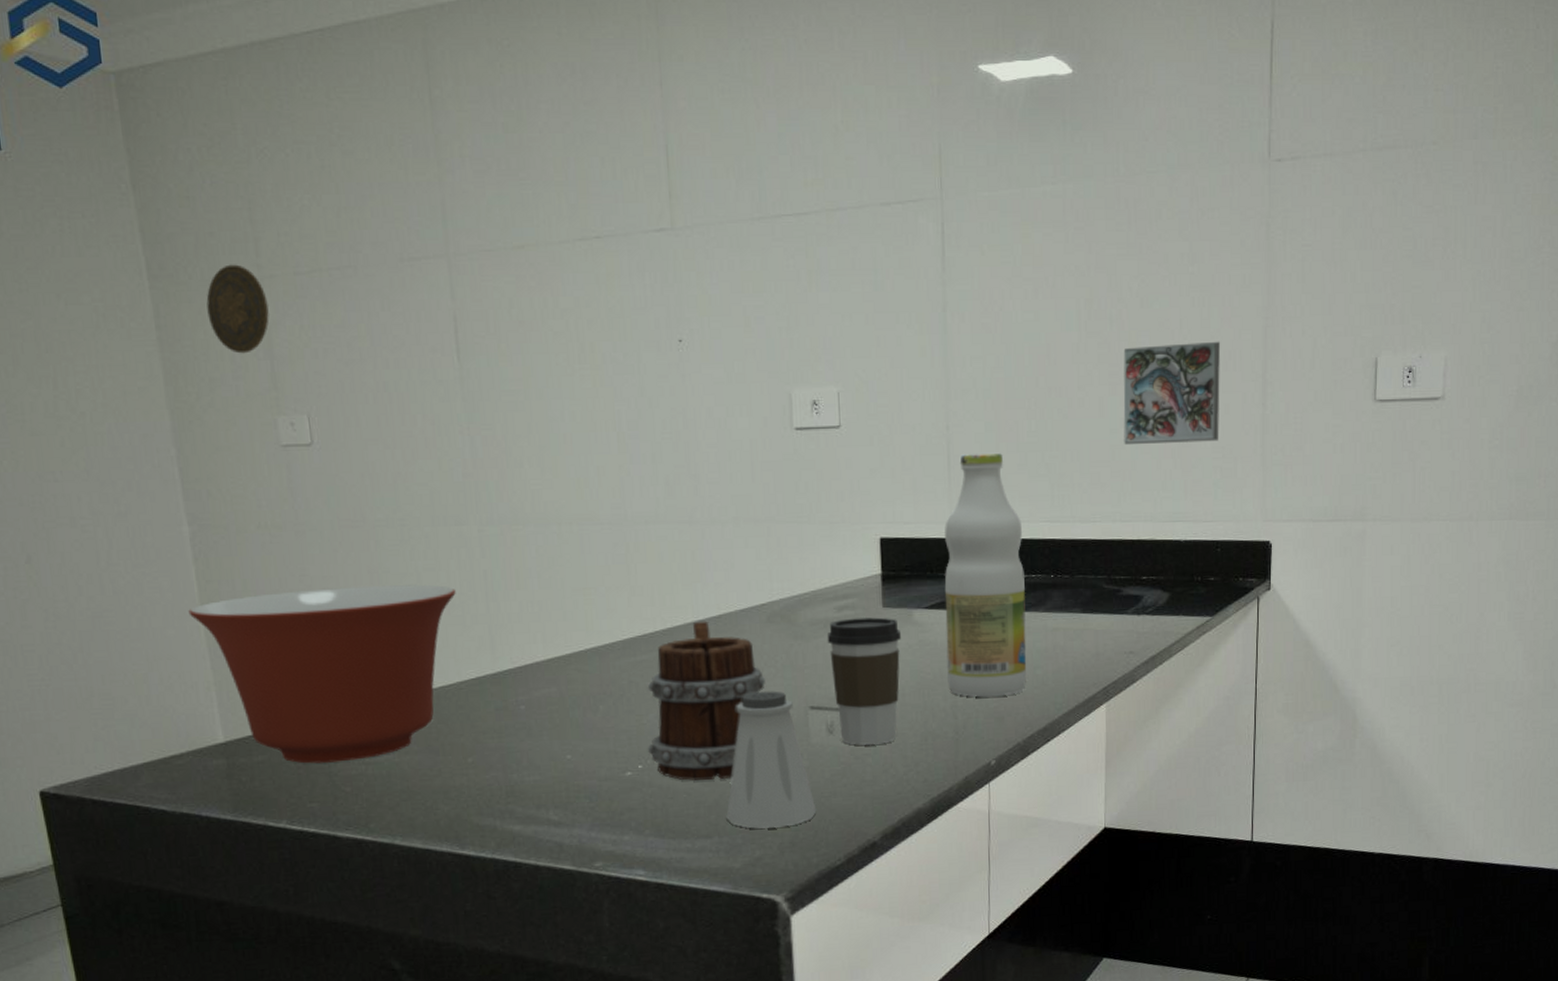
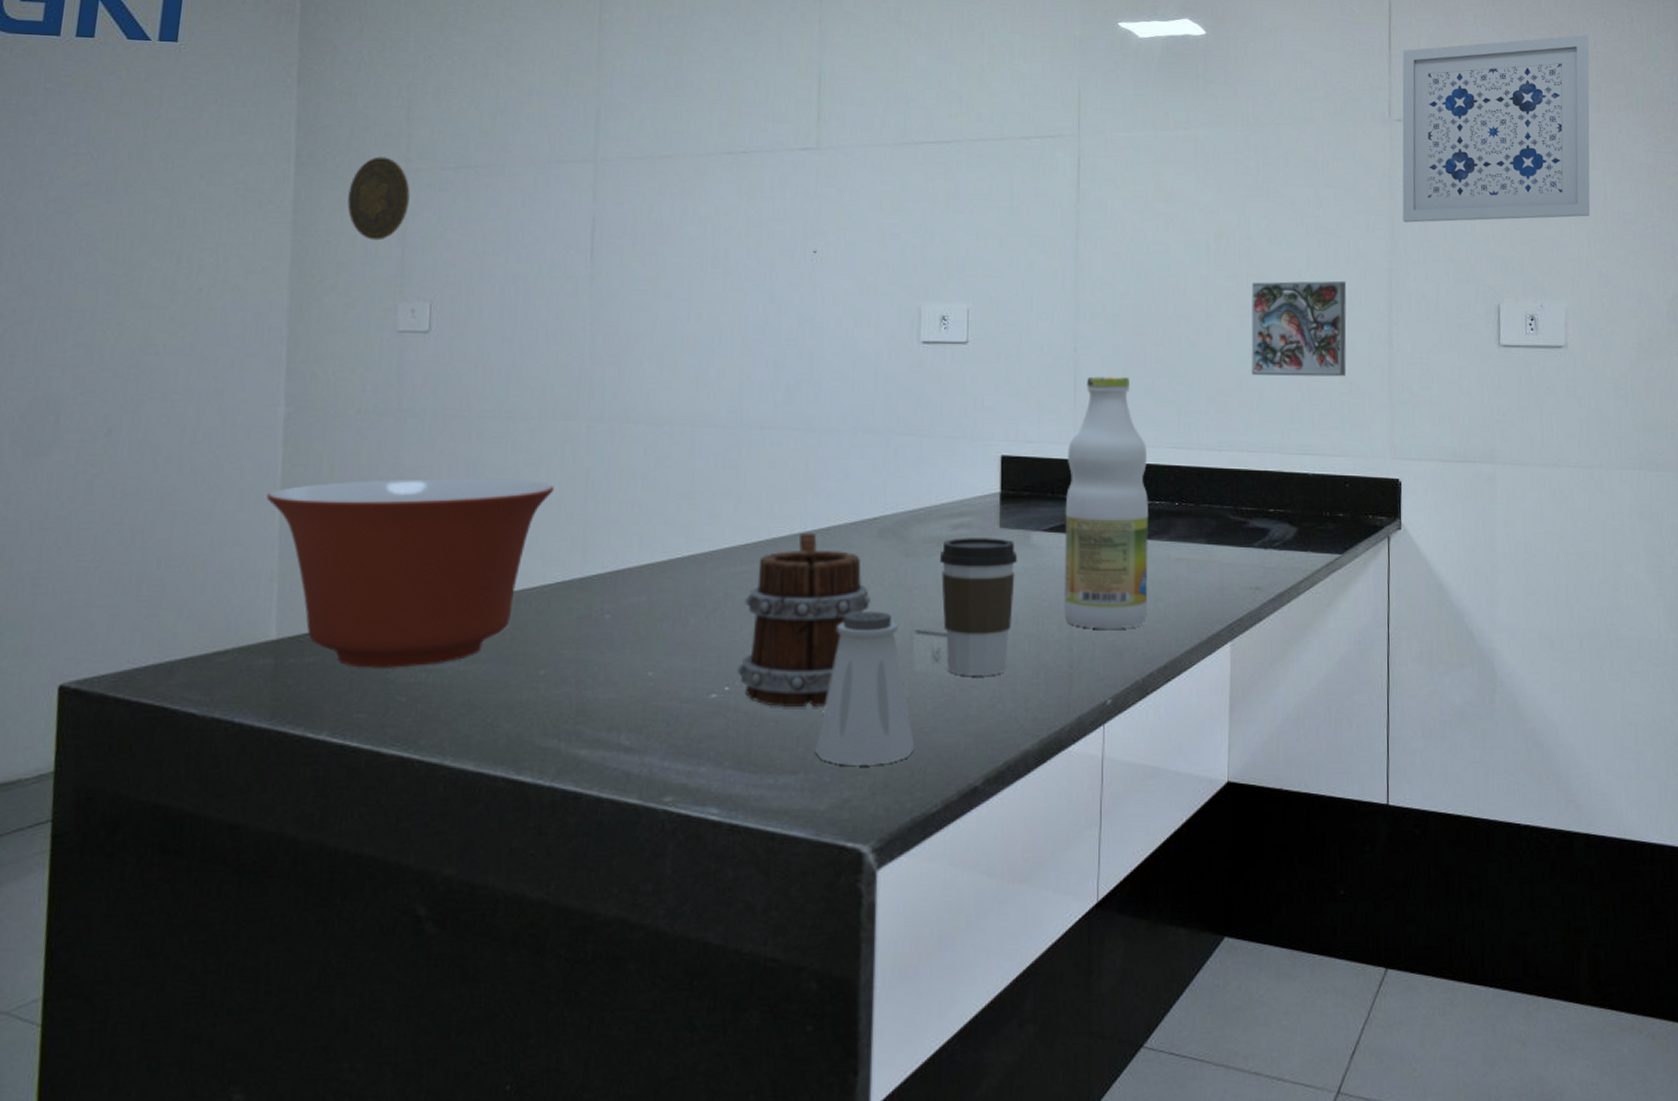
wall art: none [1280,47,1489,274] -> present [1402,34,1590,223]

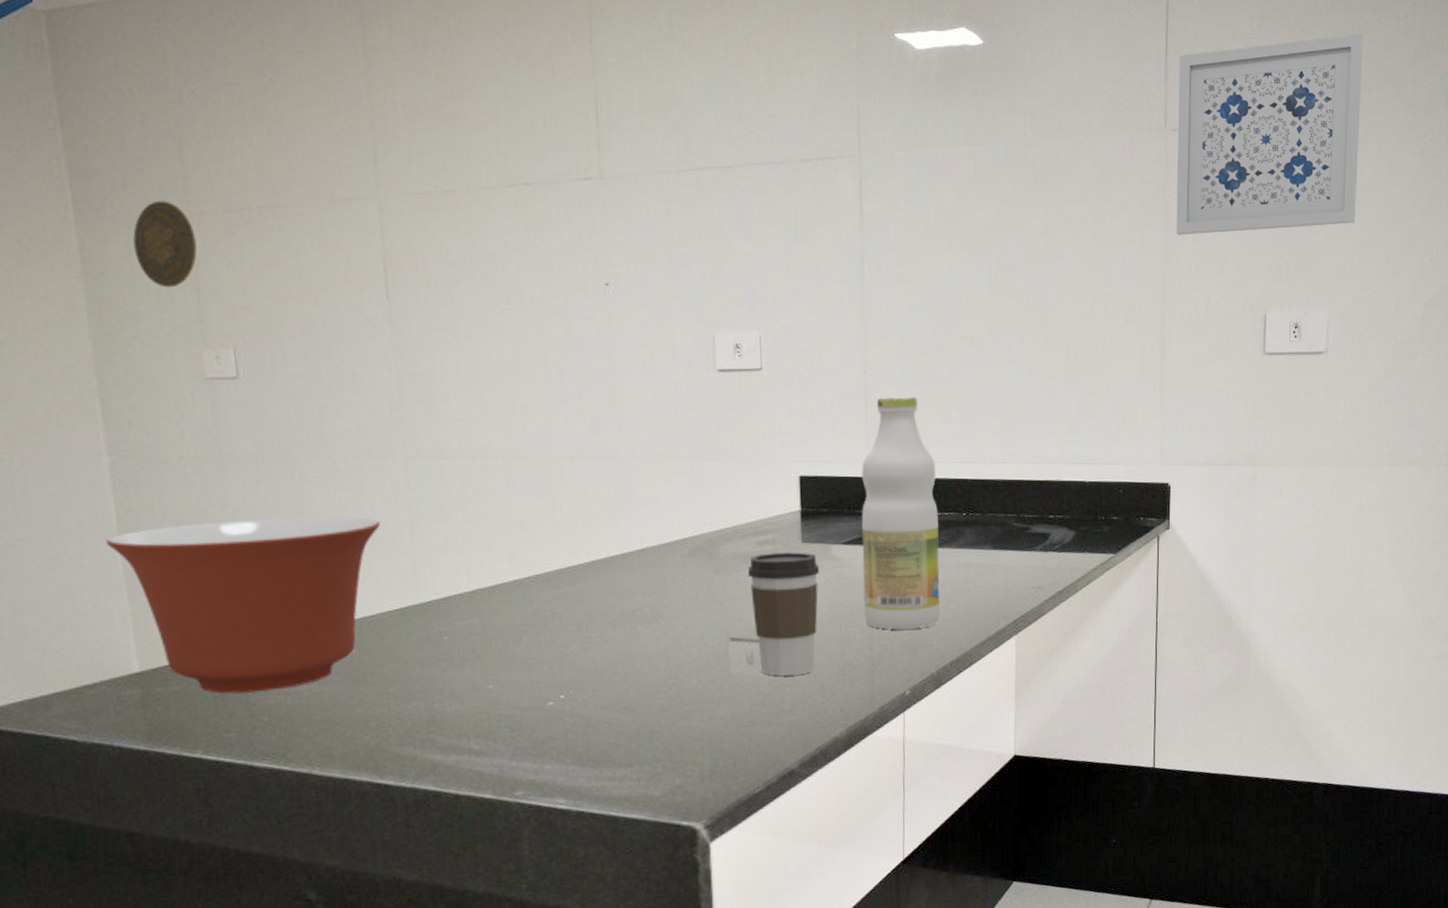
mug: present [736,532,870,707] -> none [569,554,687,710]
saltshaker: present [815,611,915,765] -> none [647,622,736,758]
decorative tile: present [1251,280,1347,377] -> none [1031,295,1122,392]

